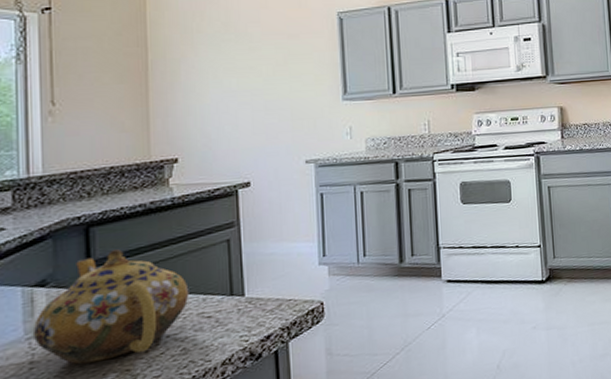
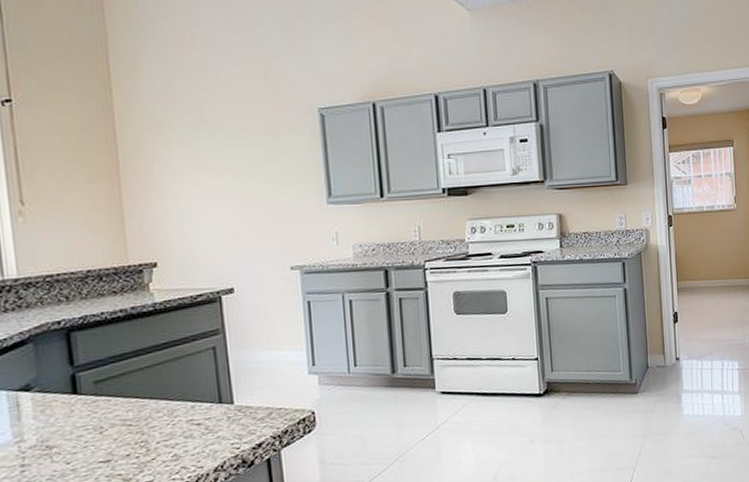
teapot: present [34,249,189,365] -> none [21,355,177,468]

